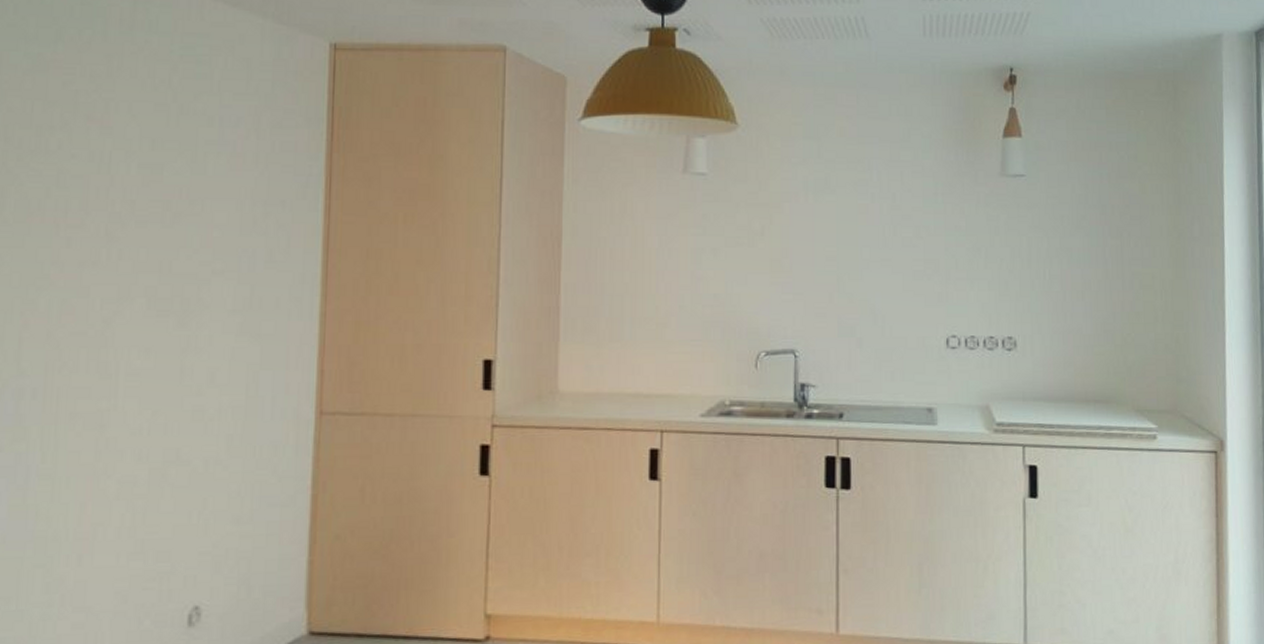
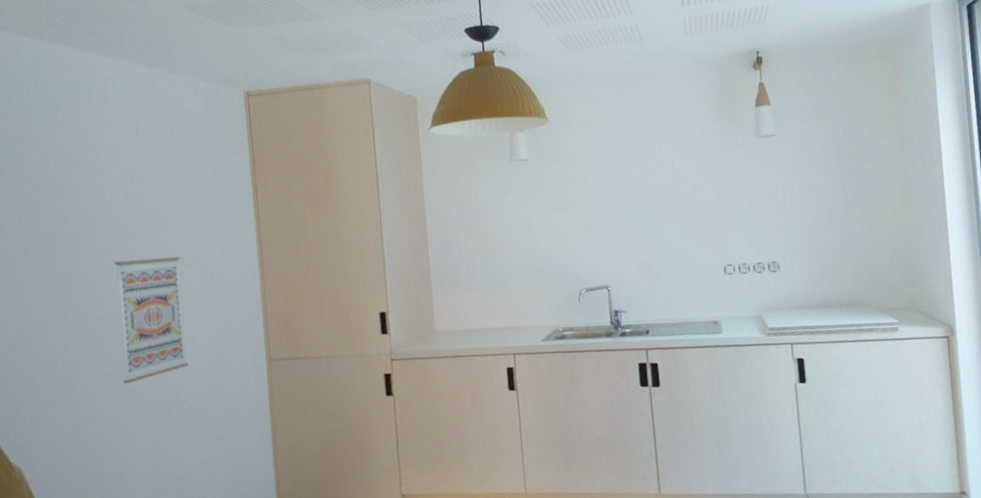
wall art: none [99,256,210,431] -> present [114,256,189,384]

